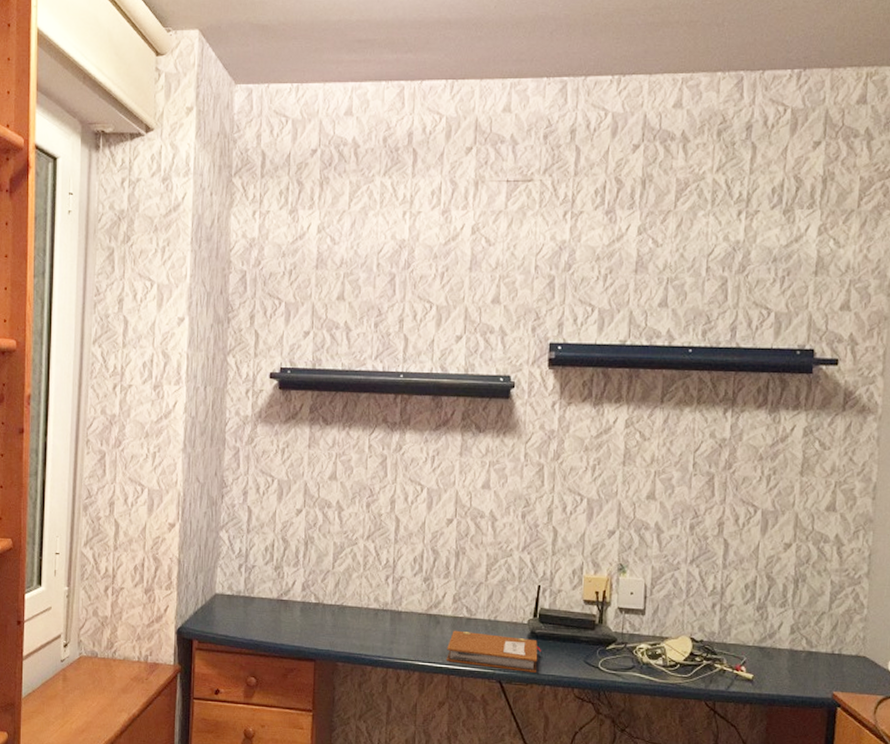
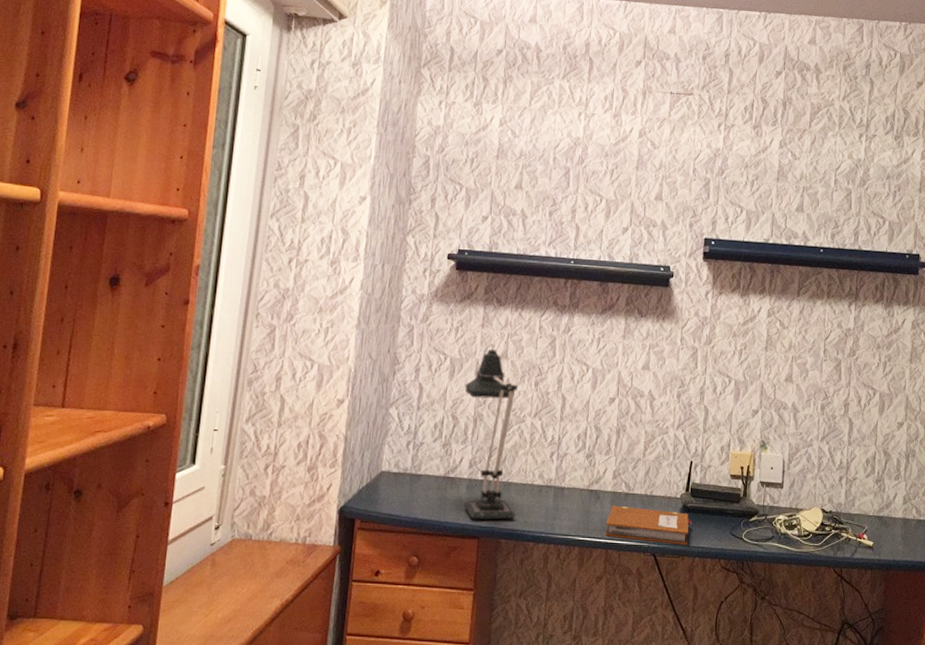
desk lamp: none [294,464,351,643] -> present [464,343,518,520]

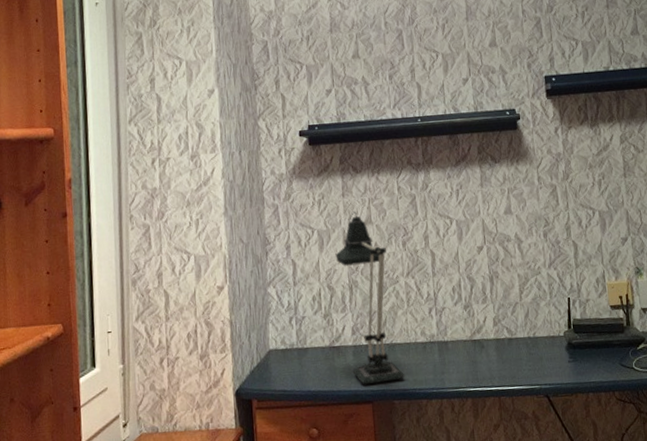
notebook: present [605,505,692,545] -> none [494,350,580,384]

